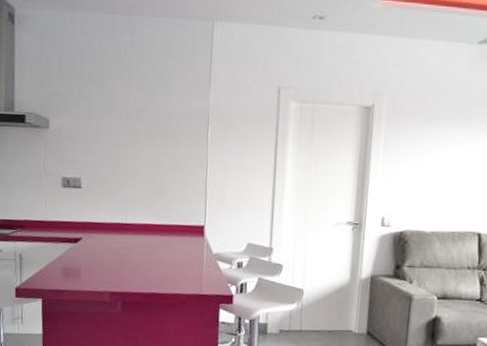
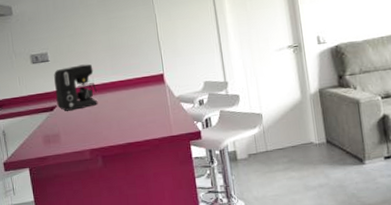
coffee maker: none [83,198,129,247] -> present [54,64,98,111]

